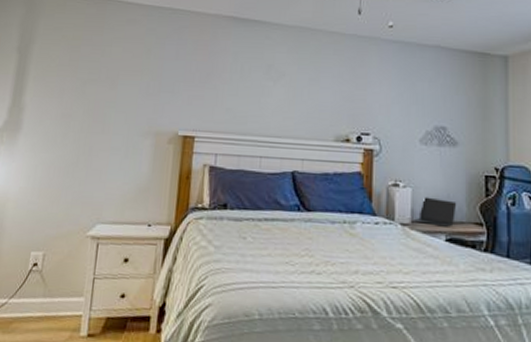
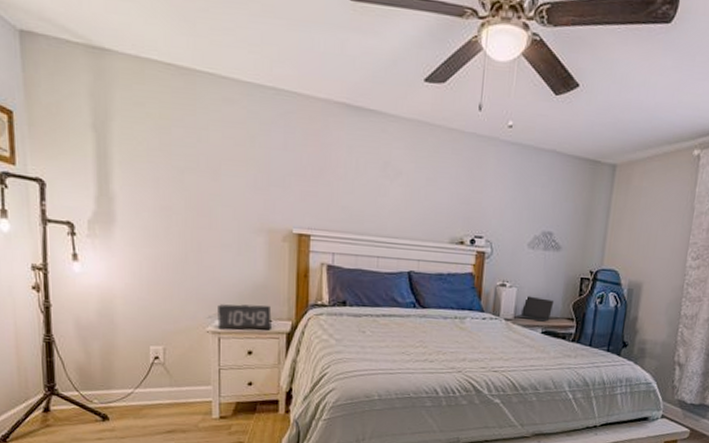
alarm clock: none [97,207,152,237] -> present [217,304,272,331]

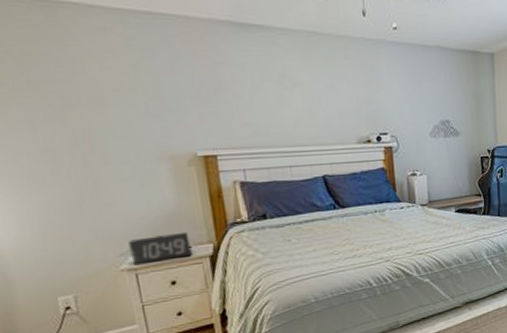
laptop: present [516,296,555,322] -> none [430,180,462,202]

